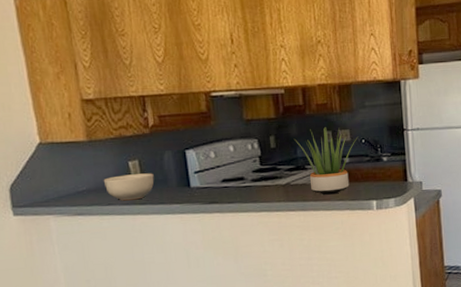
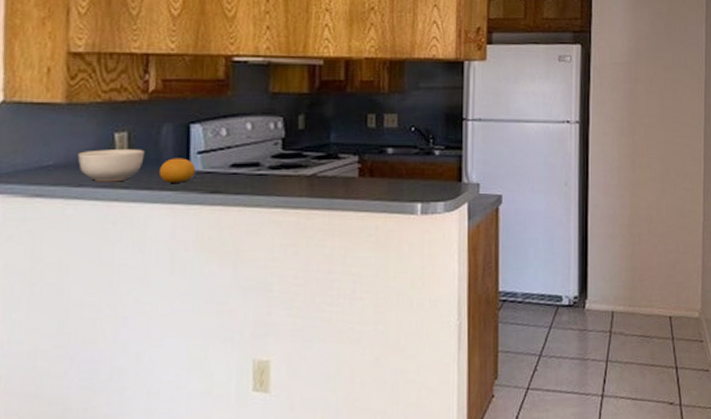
fruit: none [166,177,195,198] -> present [158,158,196,183]
potted plant: present [295,127,359,195] -> none [329,109,408,192]

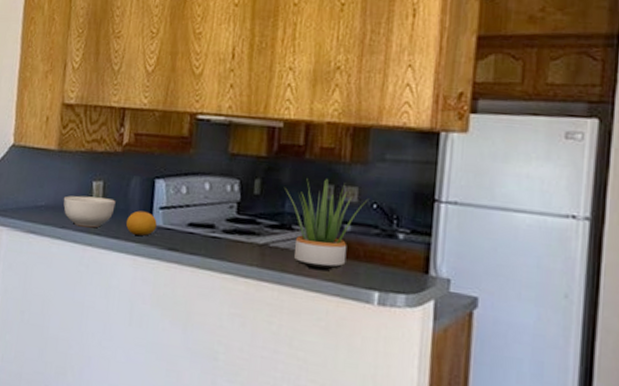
potted plant: none [329,109,408,192] -> present [285,179,370,271]

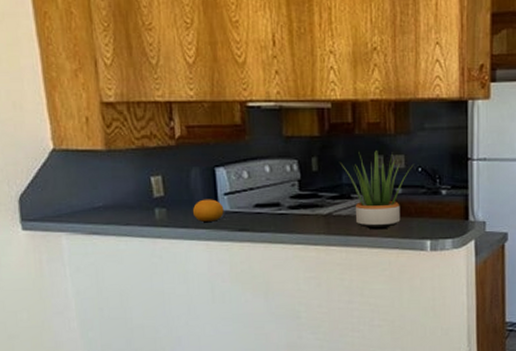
bowl: present [63,195,116,228] -> none [122,191,179,221]

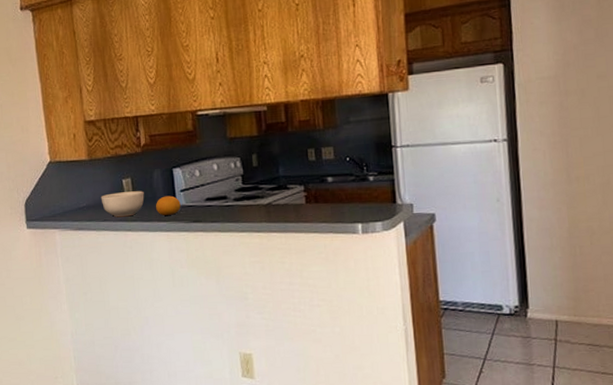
bowl: none [122,191,179,221] -> present [100,191,145,218]
potted plant: present [340,151,415,230] -> none [277,145,343,216]

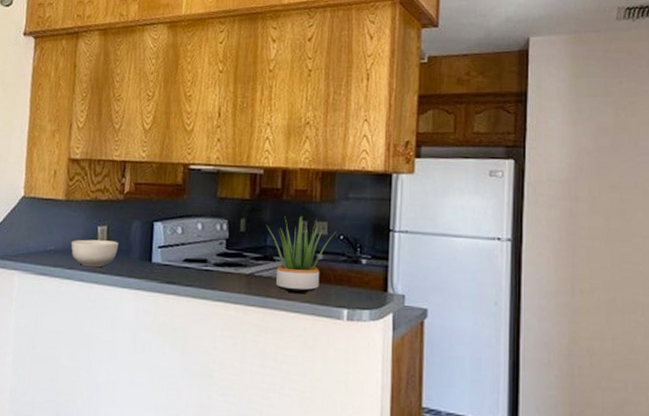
fruit: present [155,195,181,216] -> none [128,250,156,272]
potted plant: none [277,145,343,216] -> present [266,216,337,294]

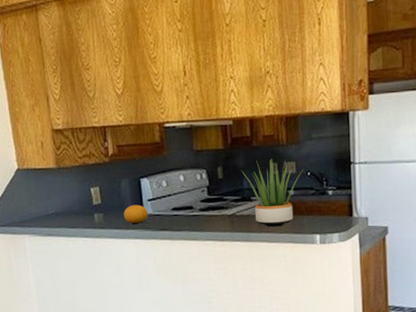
bowl: present [71,239,119,268] -> none [69,199,113,225]
fruit: none [128,250,156,272] -> present [123,204,148,224]

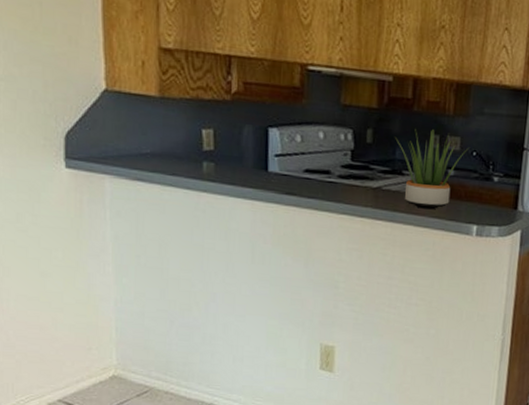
fruit: present [123,204,148,224] -> none [240,158,273,182]

